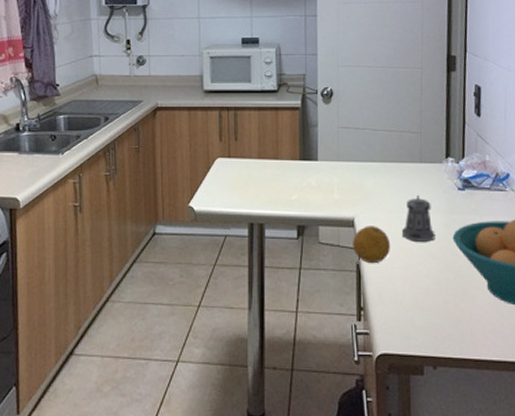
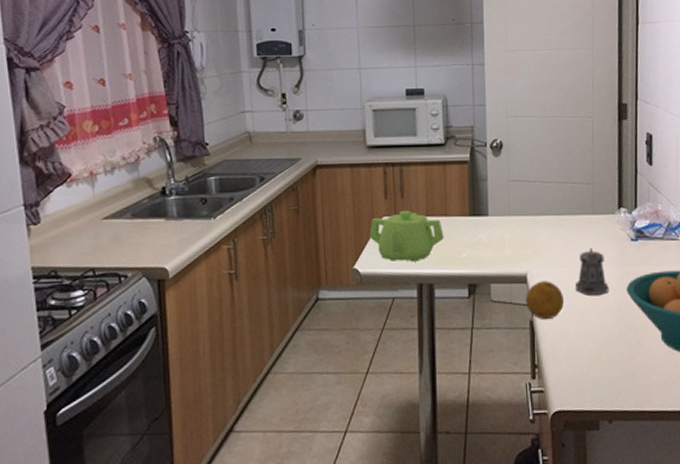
teapot: none [204,152,275,202] -> present [369,210,444,262]

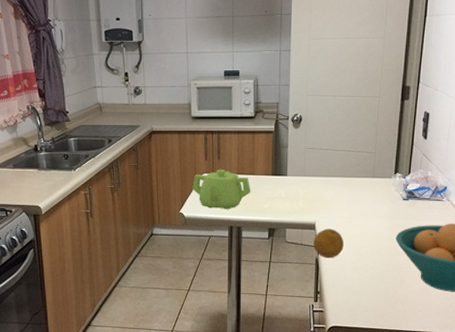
pepper shaker: present [576,248,609,296] -> none [354,205,381,242]

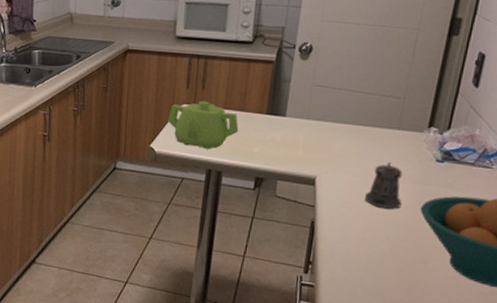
fruit: present [313,228,344,259] -> none [310,186,351,223]
pepper shaker: none [354,205,381,242] -> present [365,162,403,210]

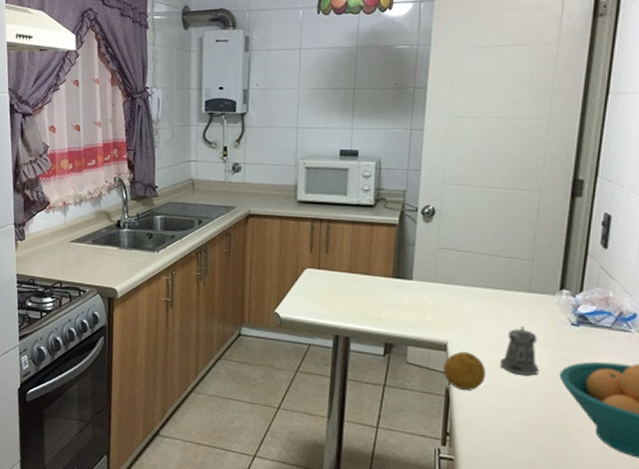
teapot: present [167,100,239,150] -> none [292,264,365,315]
fruit: none [310,186,351,223] -> present [443,351,485,391]

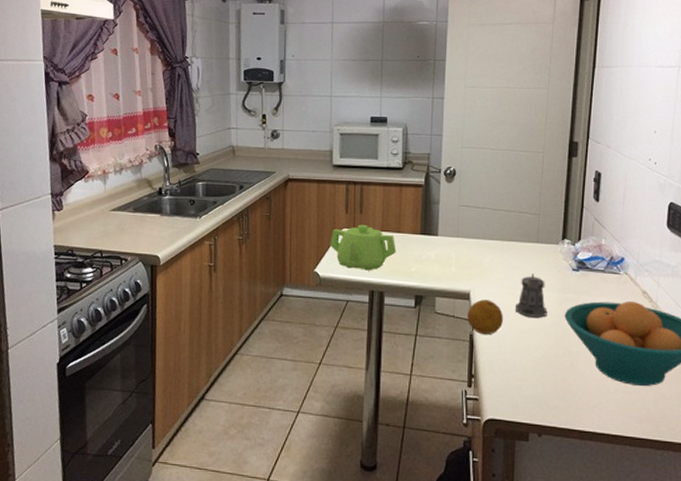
teapot: none [292,264,365,315] -> present [330,224,396,271]

